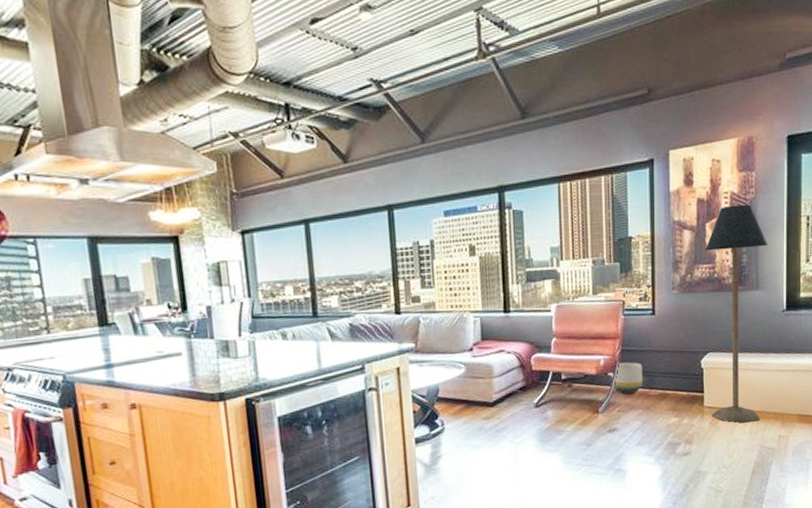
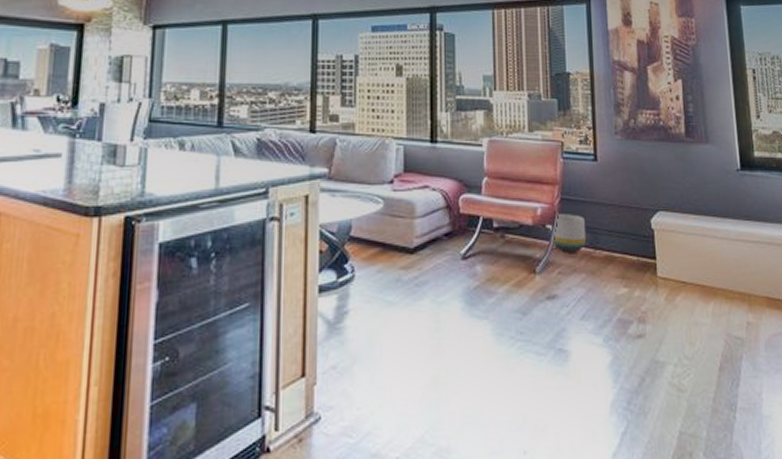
floor lamp: present [706,204,768,423] -> none [648,50,724,302]

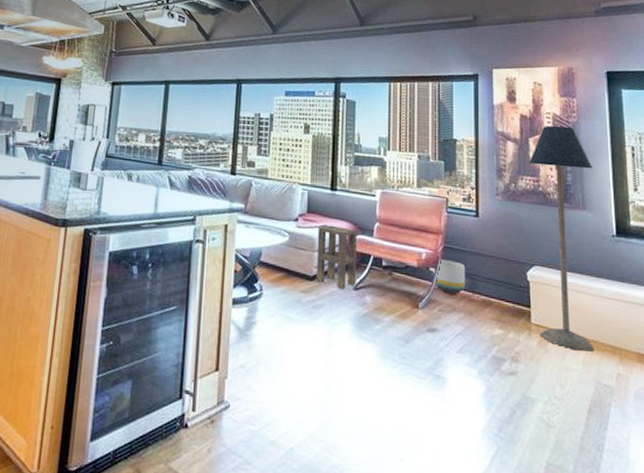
side table: none [417,185,464,261] -> present [316,225,357,290]
floor lamp: none [648,50,724,302] -> present [529,125,595,352]

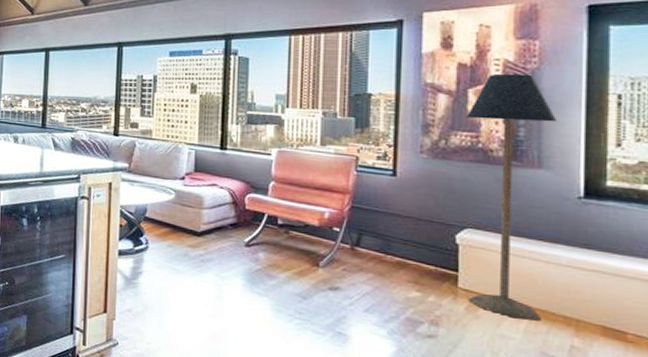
side table: present [316,225,357,290] -> none [204,183,249,246]
planter: present [432,260,466,294] -> none [336,220,378,255]

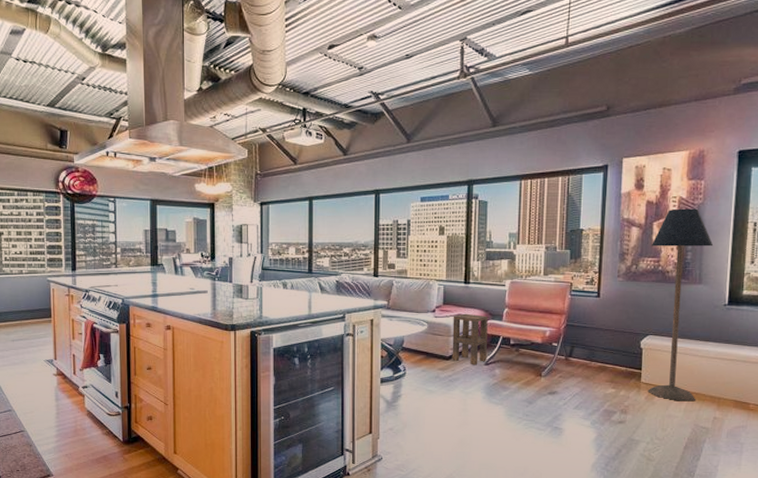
side table: none [204,183,249,246] -> present [452,313,488,365]

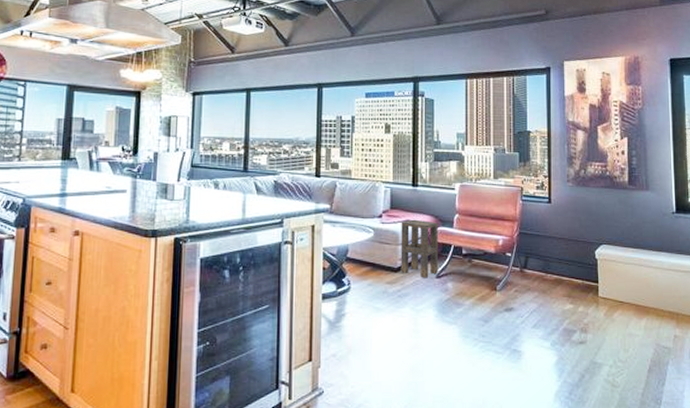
floor lamp: present [647,208,714,402] -> none [598,113,656,318]

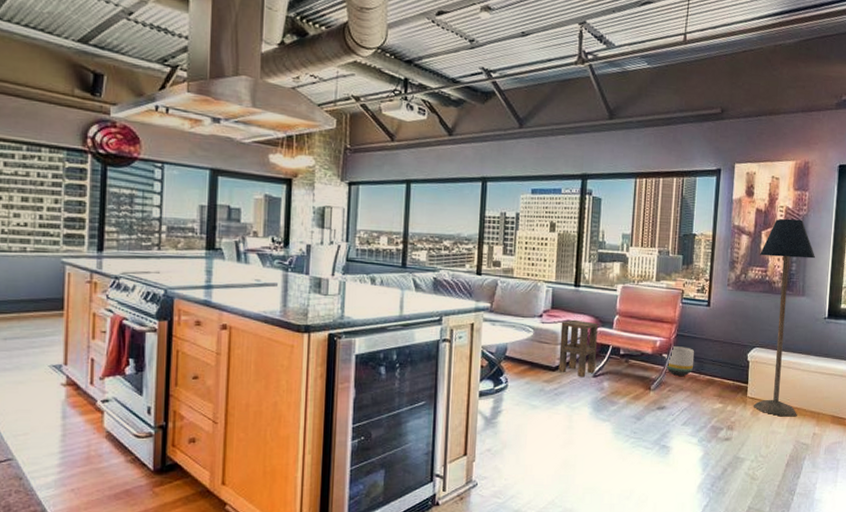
planter: none [508,245,540,275] -> present [664,346,695,376]
floor lamp: none [598,113,656,318] -> present [753,218,816,417]

